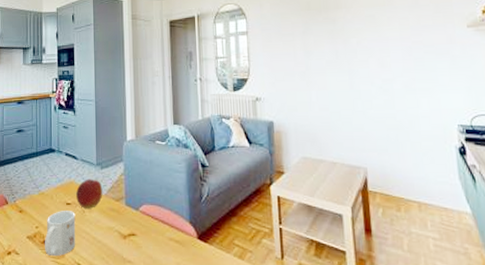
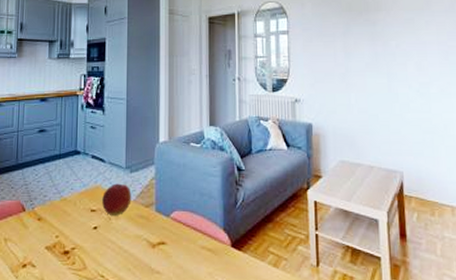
mug: present [44,211,76,256] -> none [64,218,101,267]

